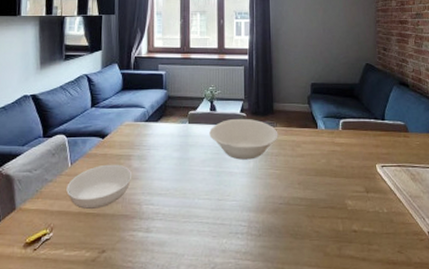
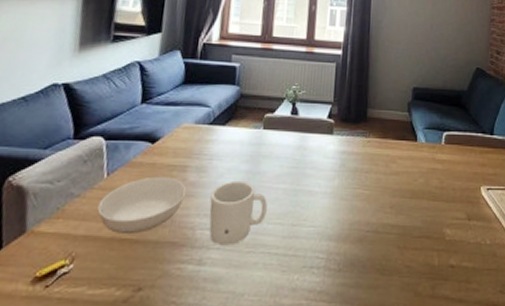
mug: none [151,165,197,217] -> present [209,180,267,246]
bowl: present [209,118,278,160] -> none [287,125,371,176]

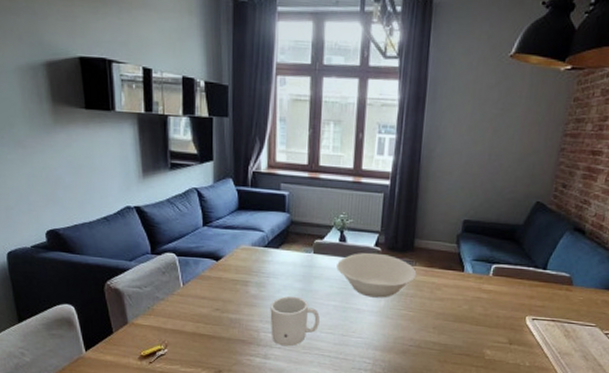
bowl: present [97,176,187,235] -> none [179,288,250,332]
bowl: none [287,125,371,176] -> present [337,252,417,298]

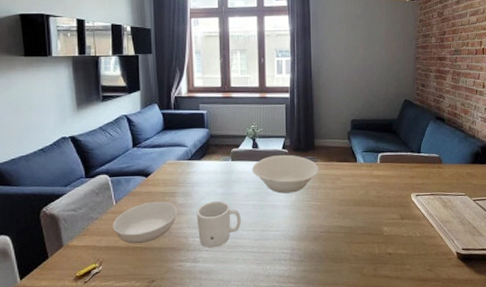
bowl: none [179,288,250,332] -> present [113,201,178,244]

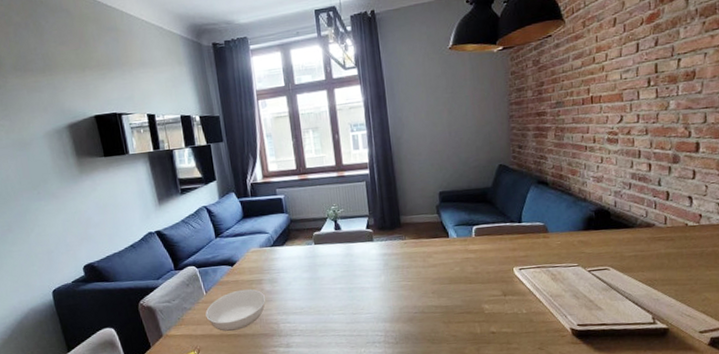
mug: present [197,200,241,248] -> none [284,285,331,333]
bowl: present [252,154,319,194] -> none [336,234,408,275]

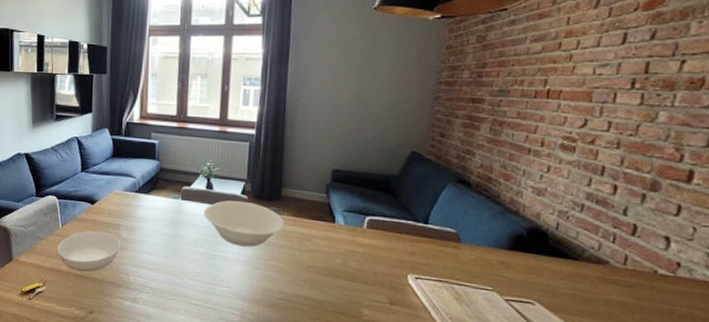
bowl: none [336,234,408,275] -> present [204,200,285,247]

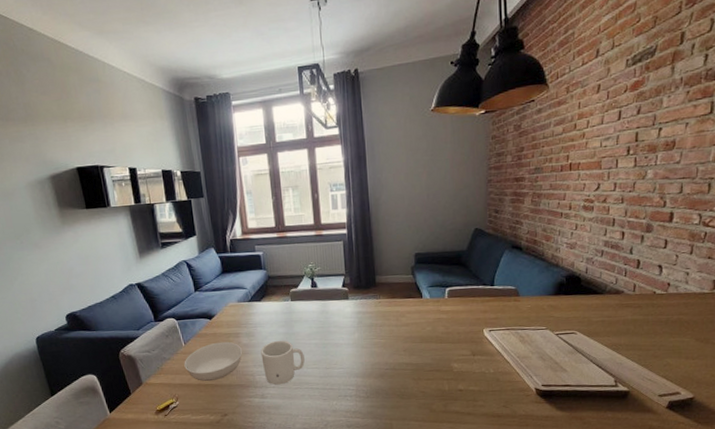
mug: none [139,240,187,292] -> present [261,340,305,385]
bowl: present [204,200,285,247] -> none [312,292,382,332]

